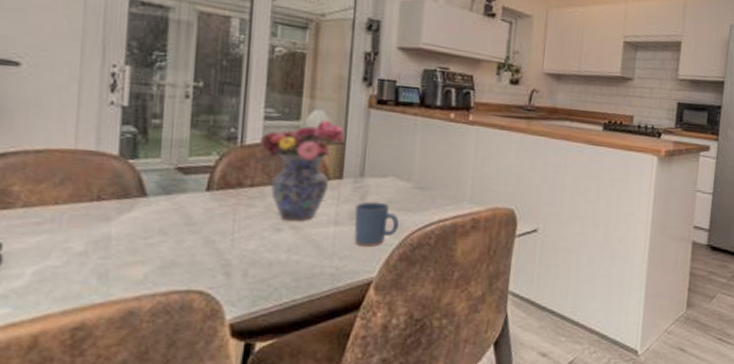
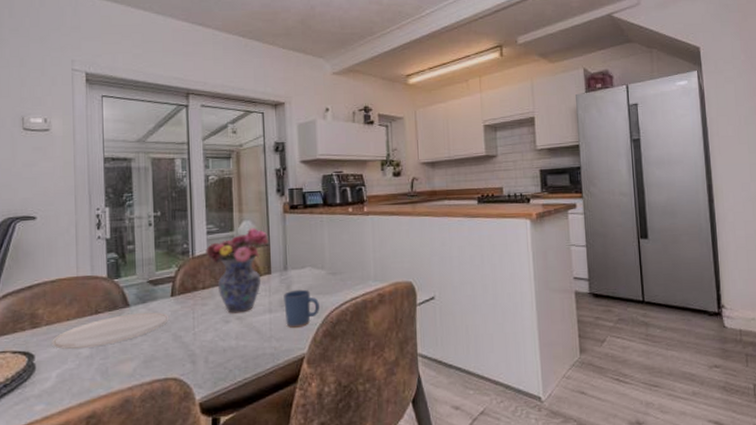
plate: none [29,205,202,243] -> present [52,312,170,350]

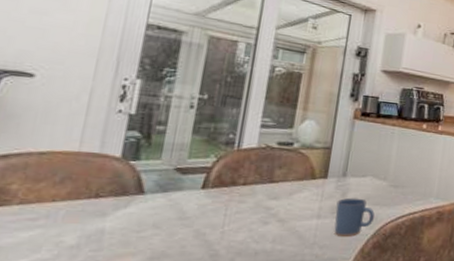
plate: present [52,312,170,350] -> none [22,202,195,237]
flower arrangement: present [206,228,269,313] -> none [255,128,332,215]

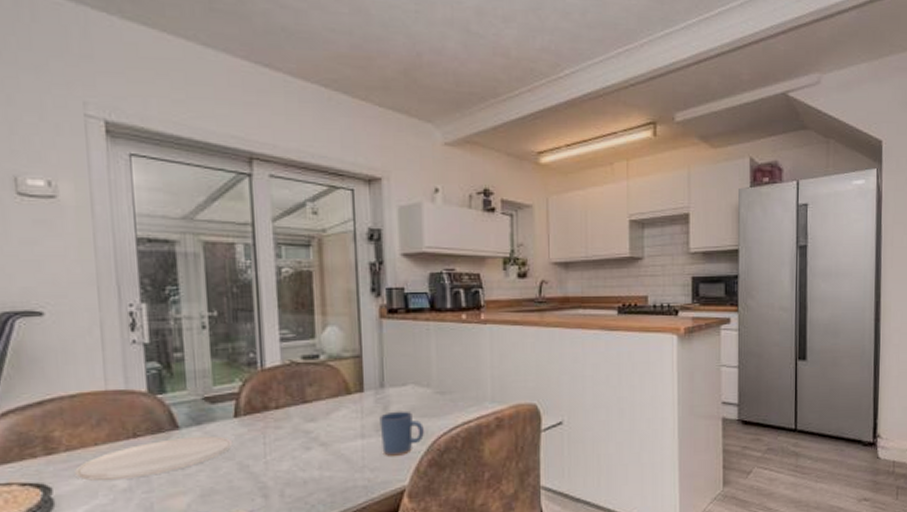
plate: none [22,202,195,237] -> present [75,435,233,481]

